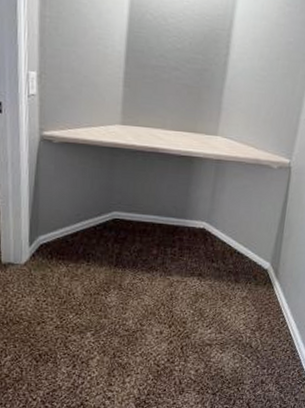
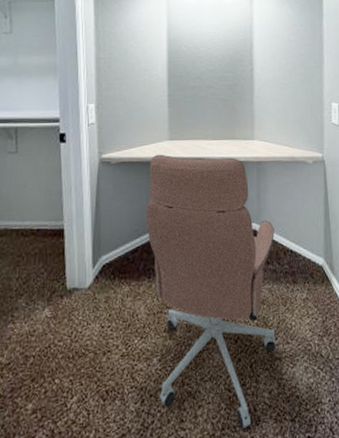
office chair: none [88,138,225,396] -> present [145,154,276,428]

